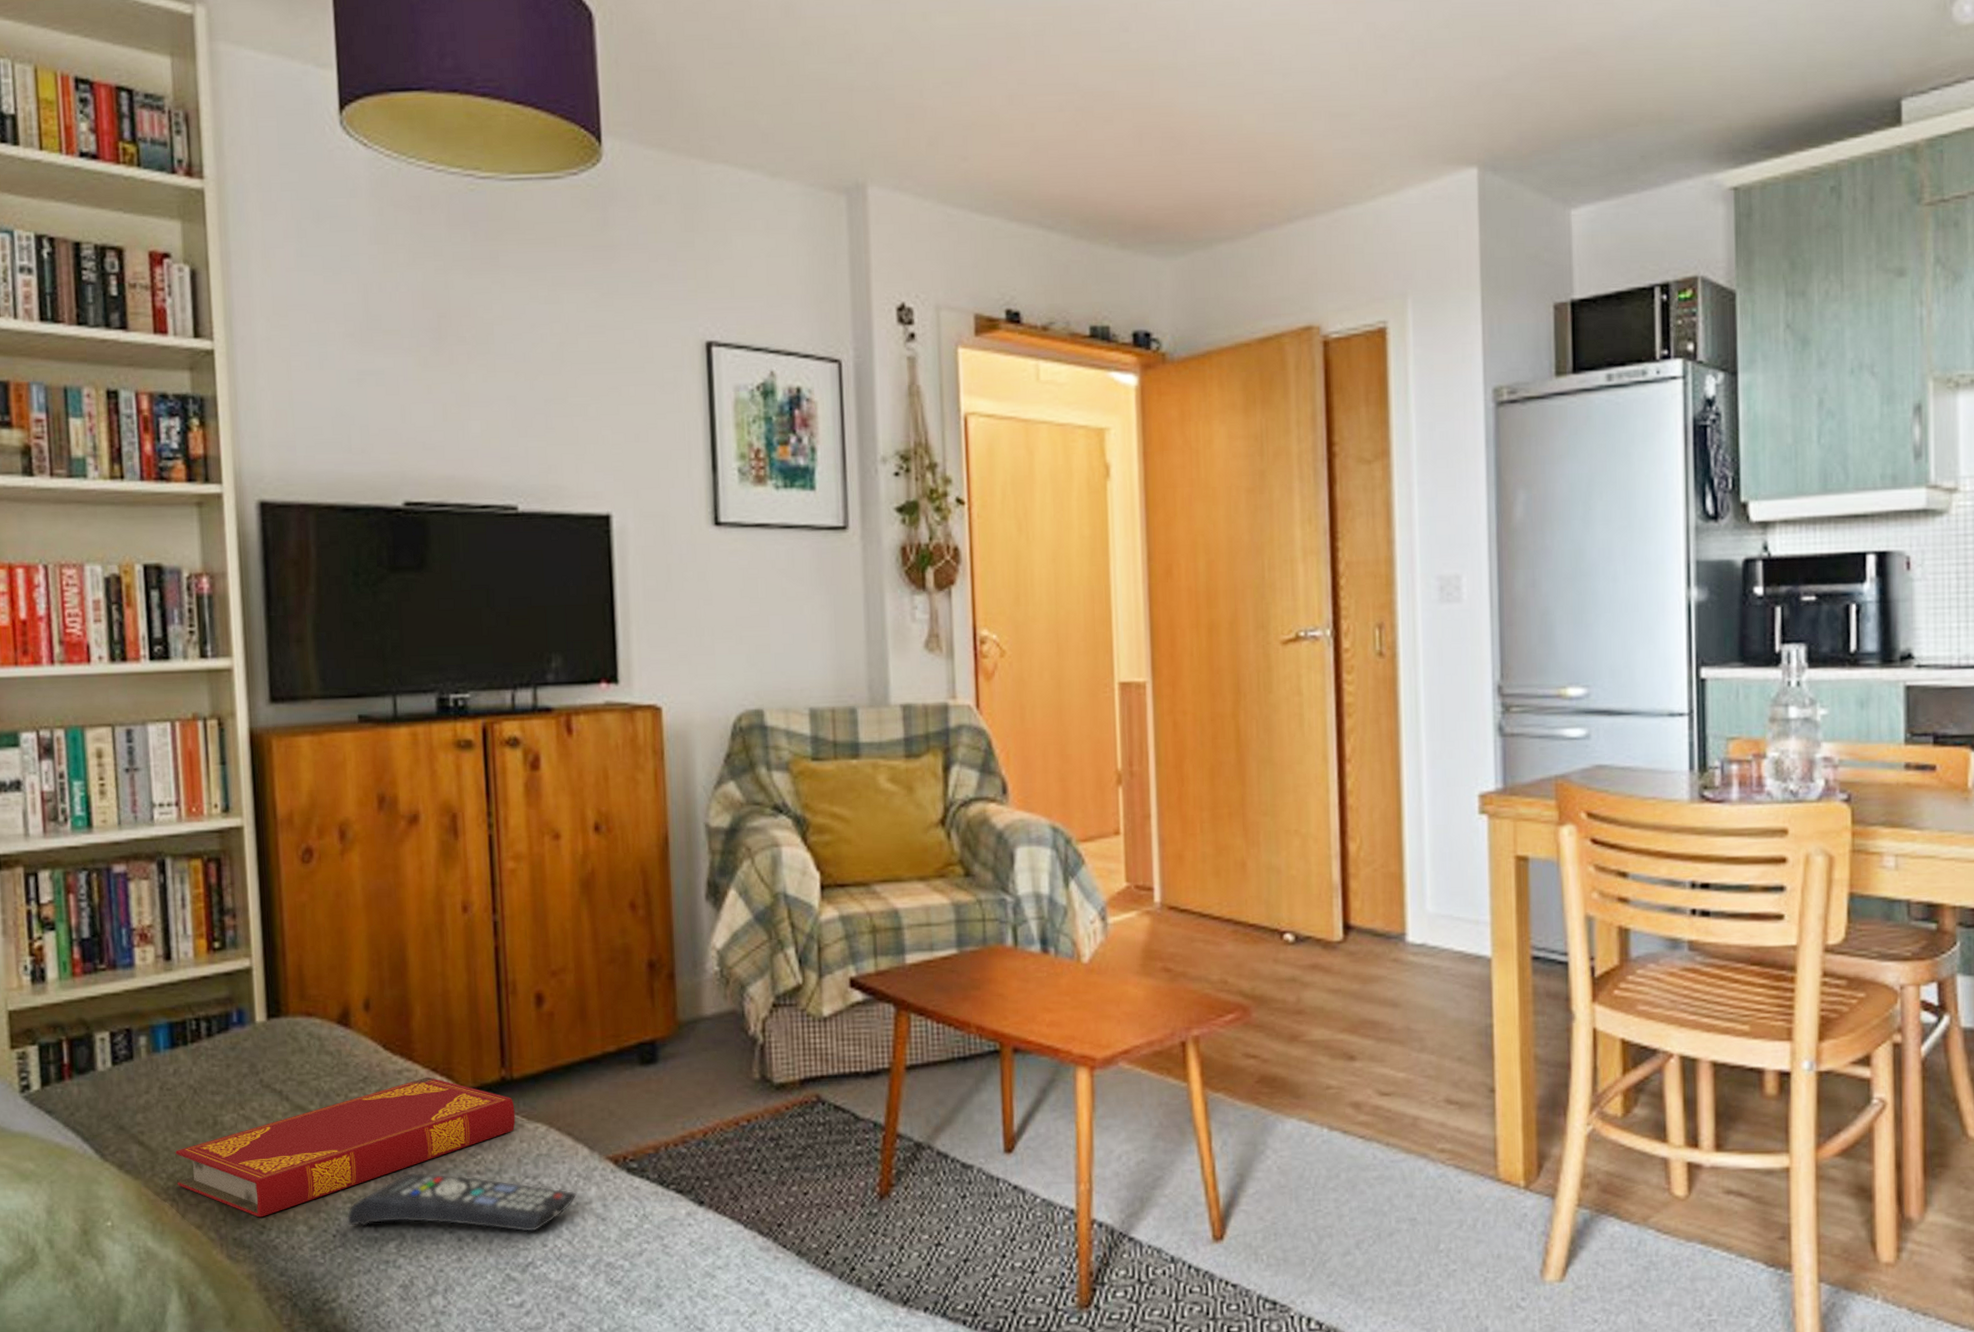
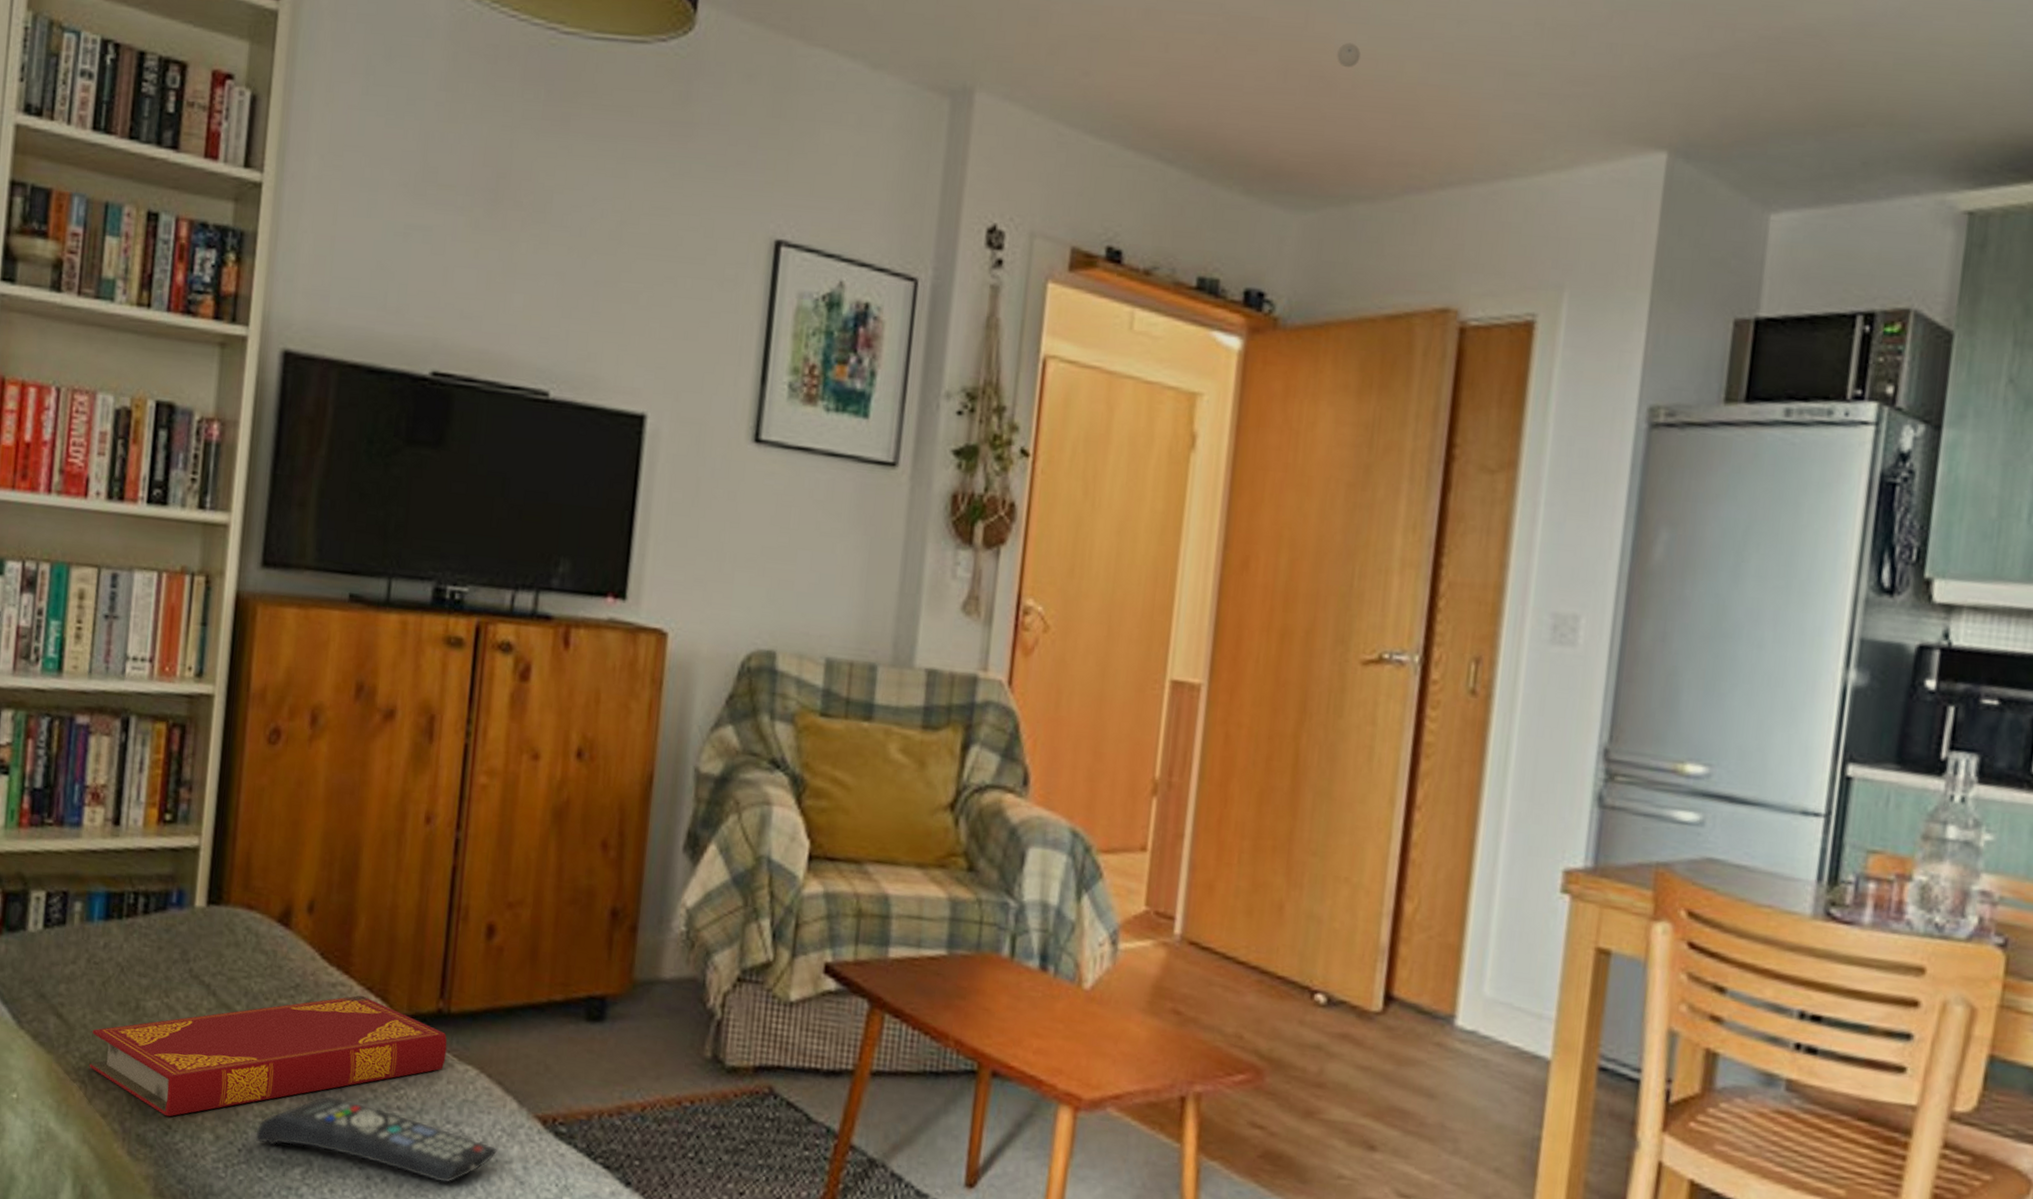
eyeball: none [1183,104,1203,127] -> present [1337,42,1361,68]

